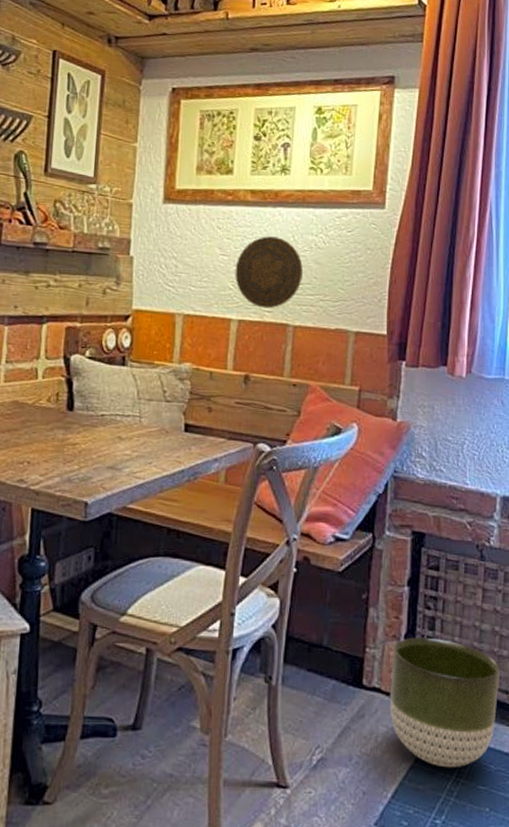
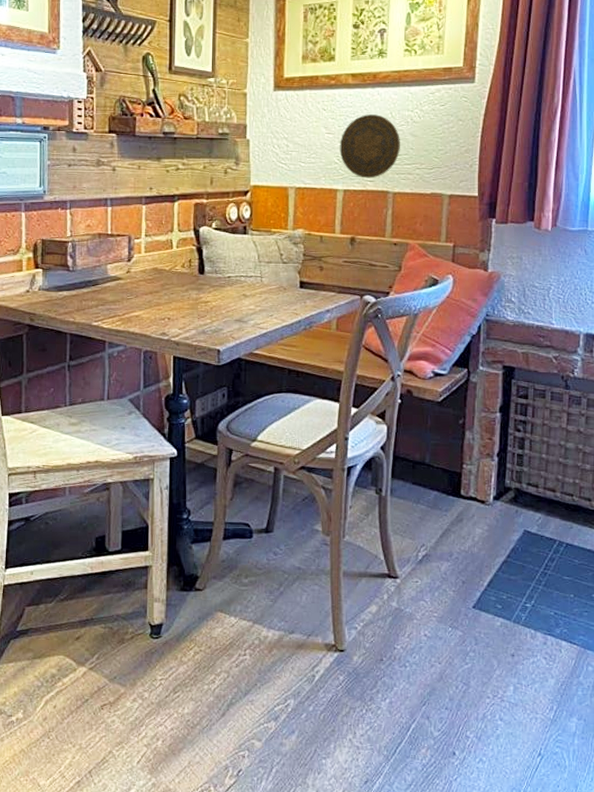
planter: present [390,637,499,768] -> none [485,455,583,562]

